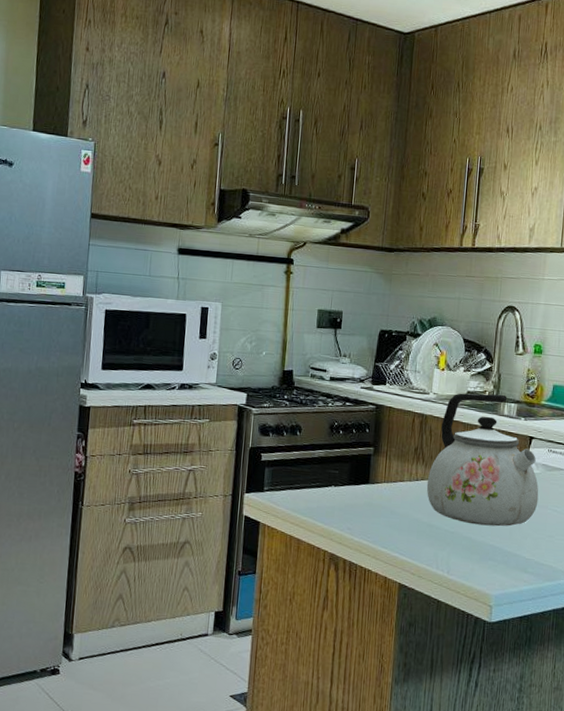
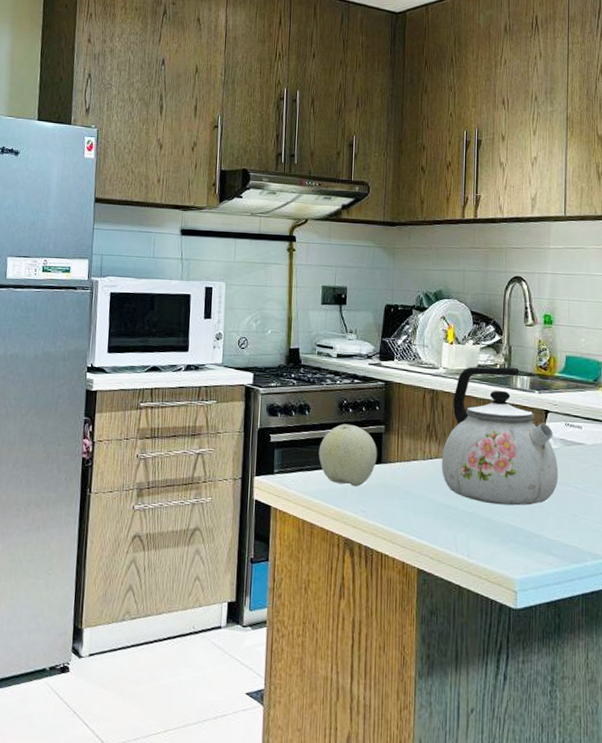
fruit: none [308,444,366,505] -> present [318,423,378,487]

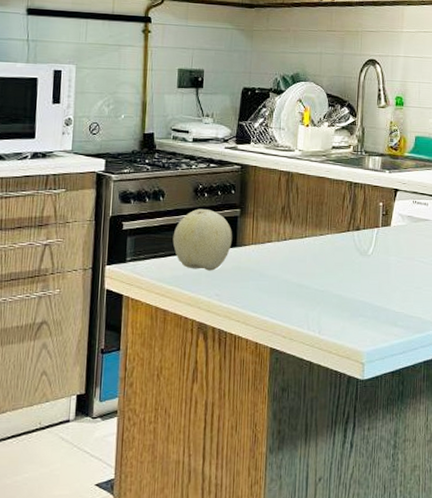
kettle: present [441,366,559,506] -> none [295,148,406,282]

